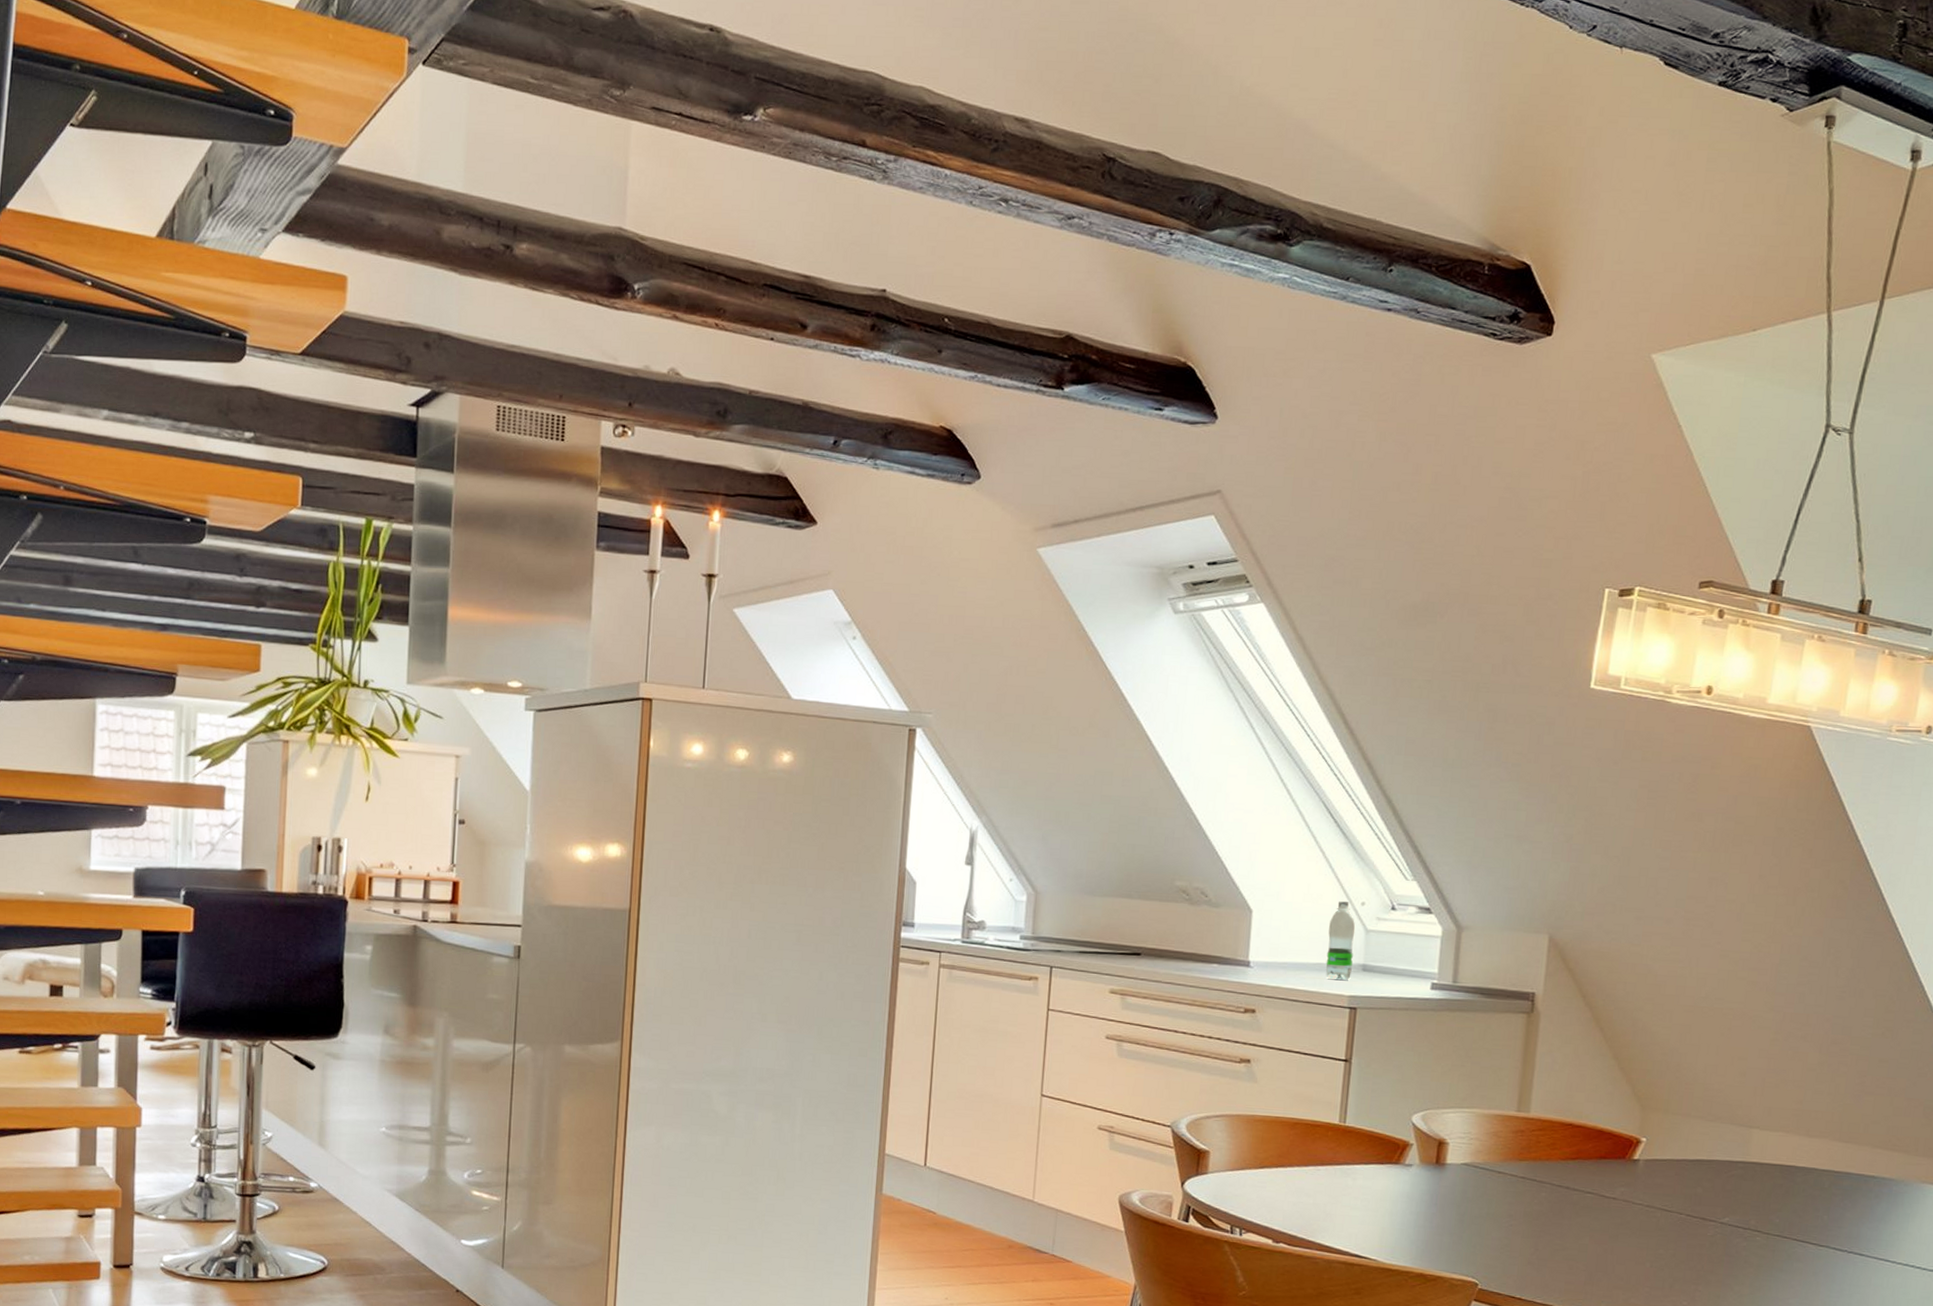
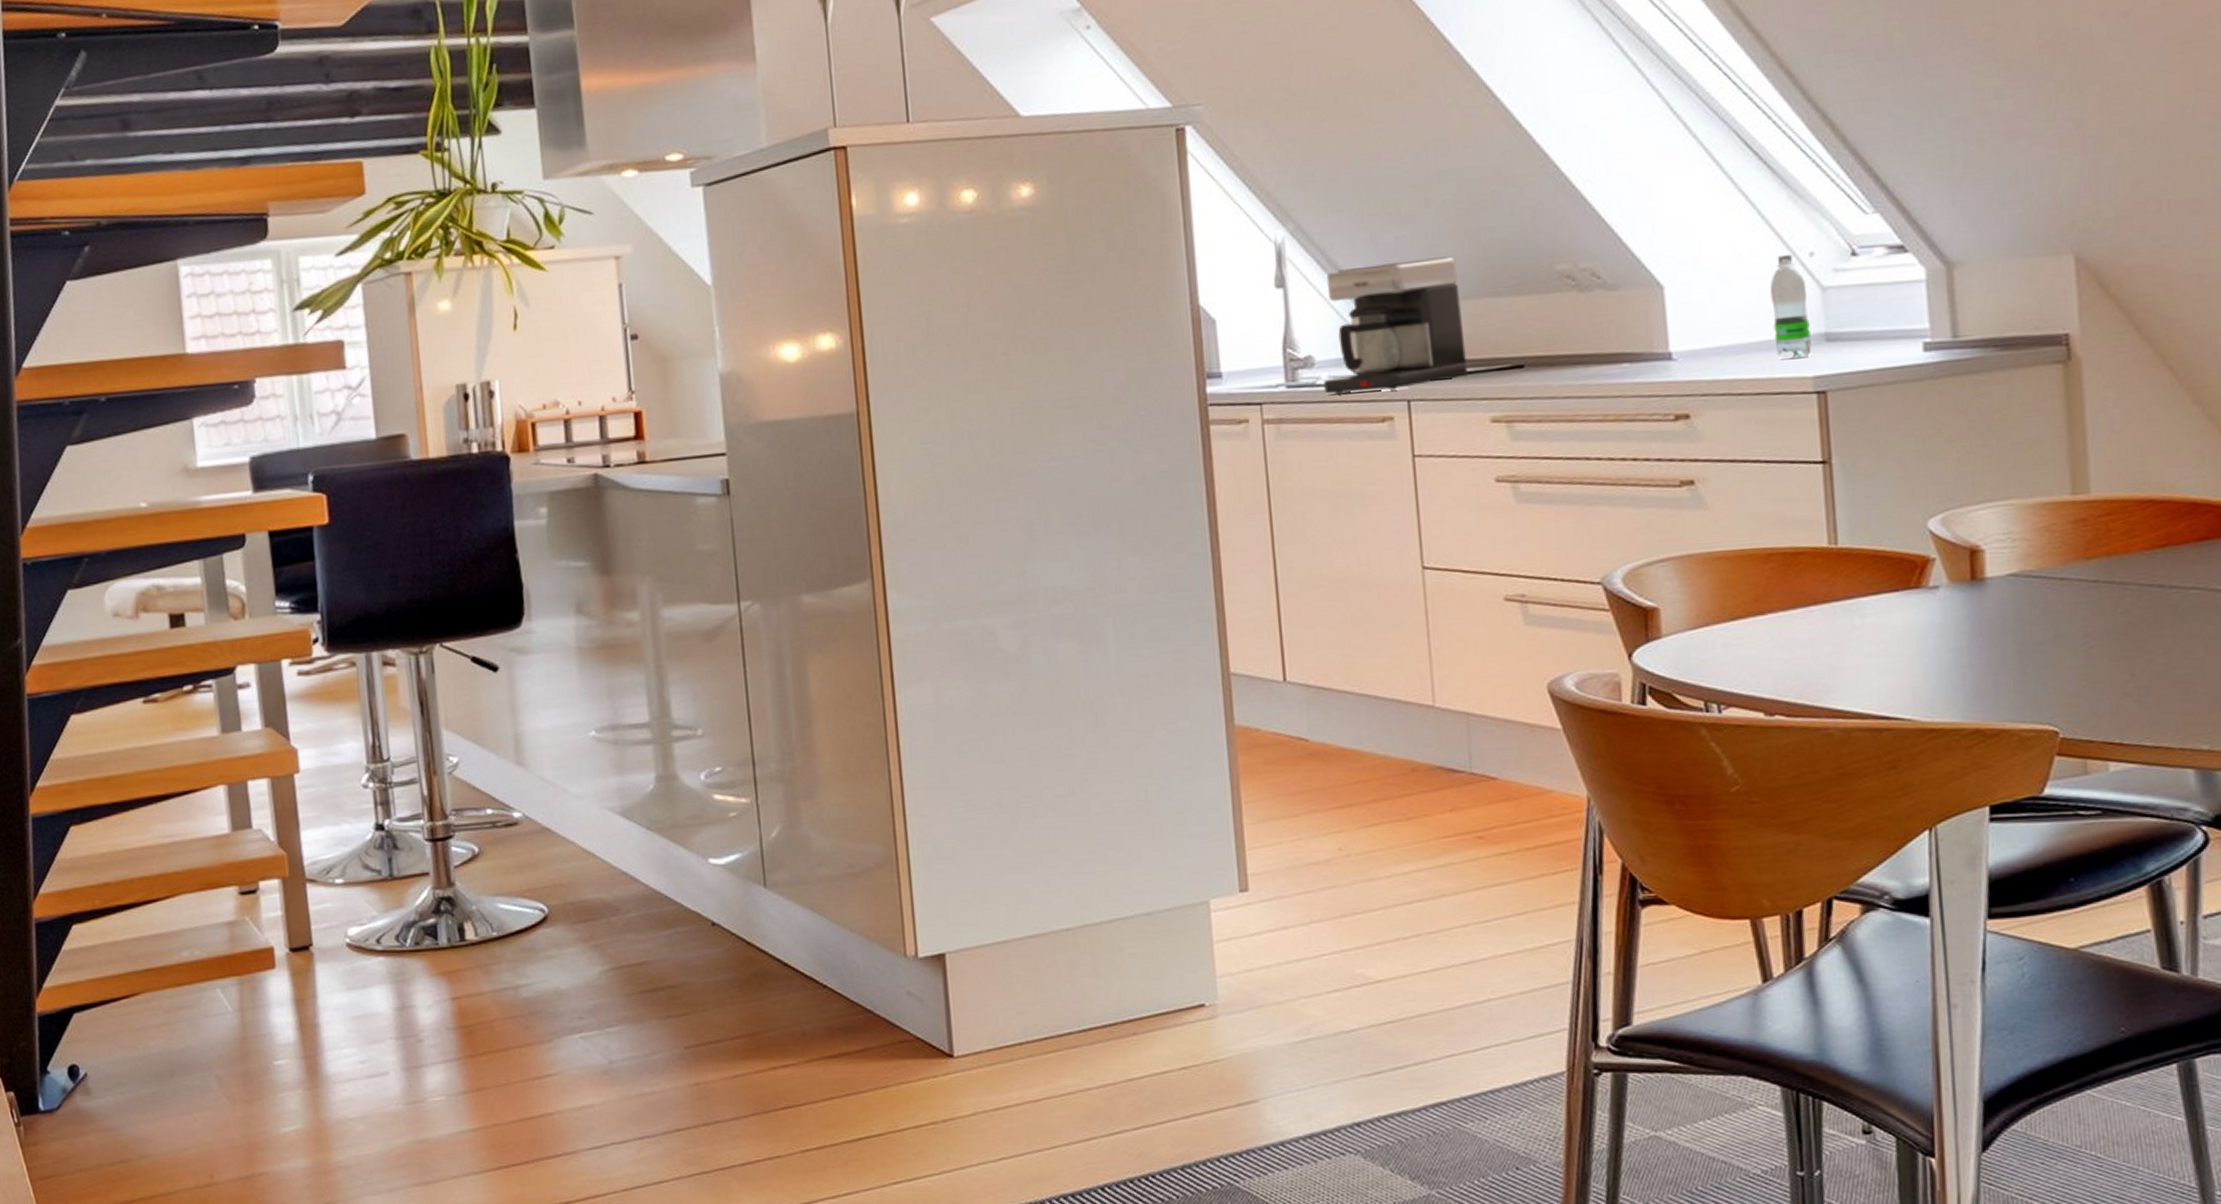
coffee maker: none [989,858,1103,957] -> present [1324,256,1468,394]

